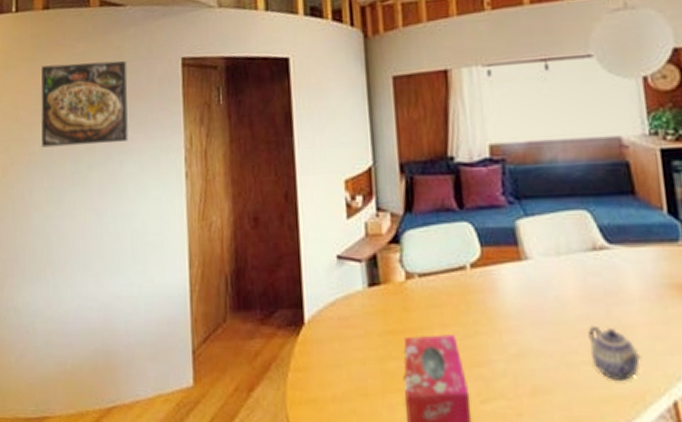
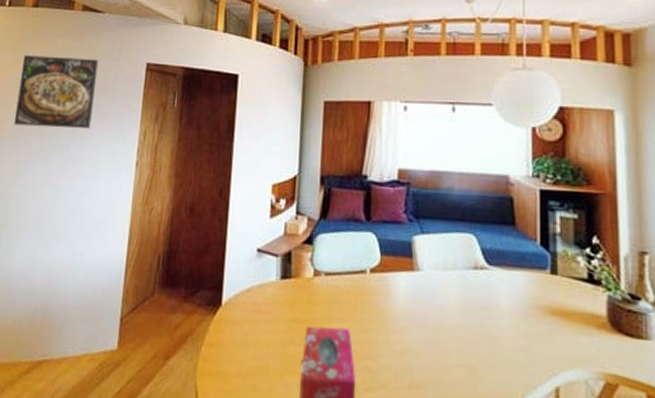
teapot: present [588,325,642,381] -> none [463,333,505,385]

